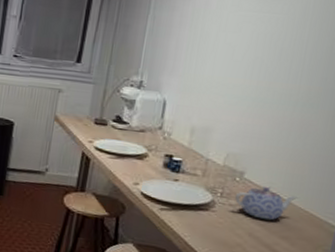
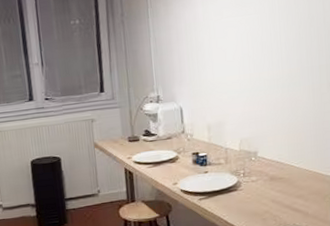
teapot: present [234,186,297,220] -> none [254,158,301,186]

